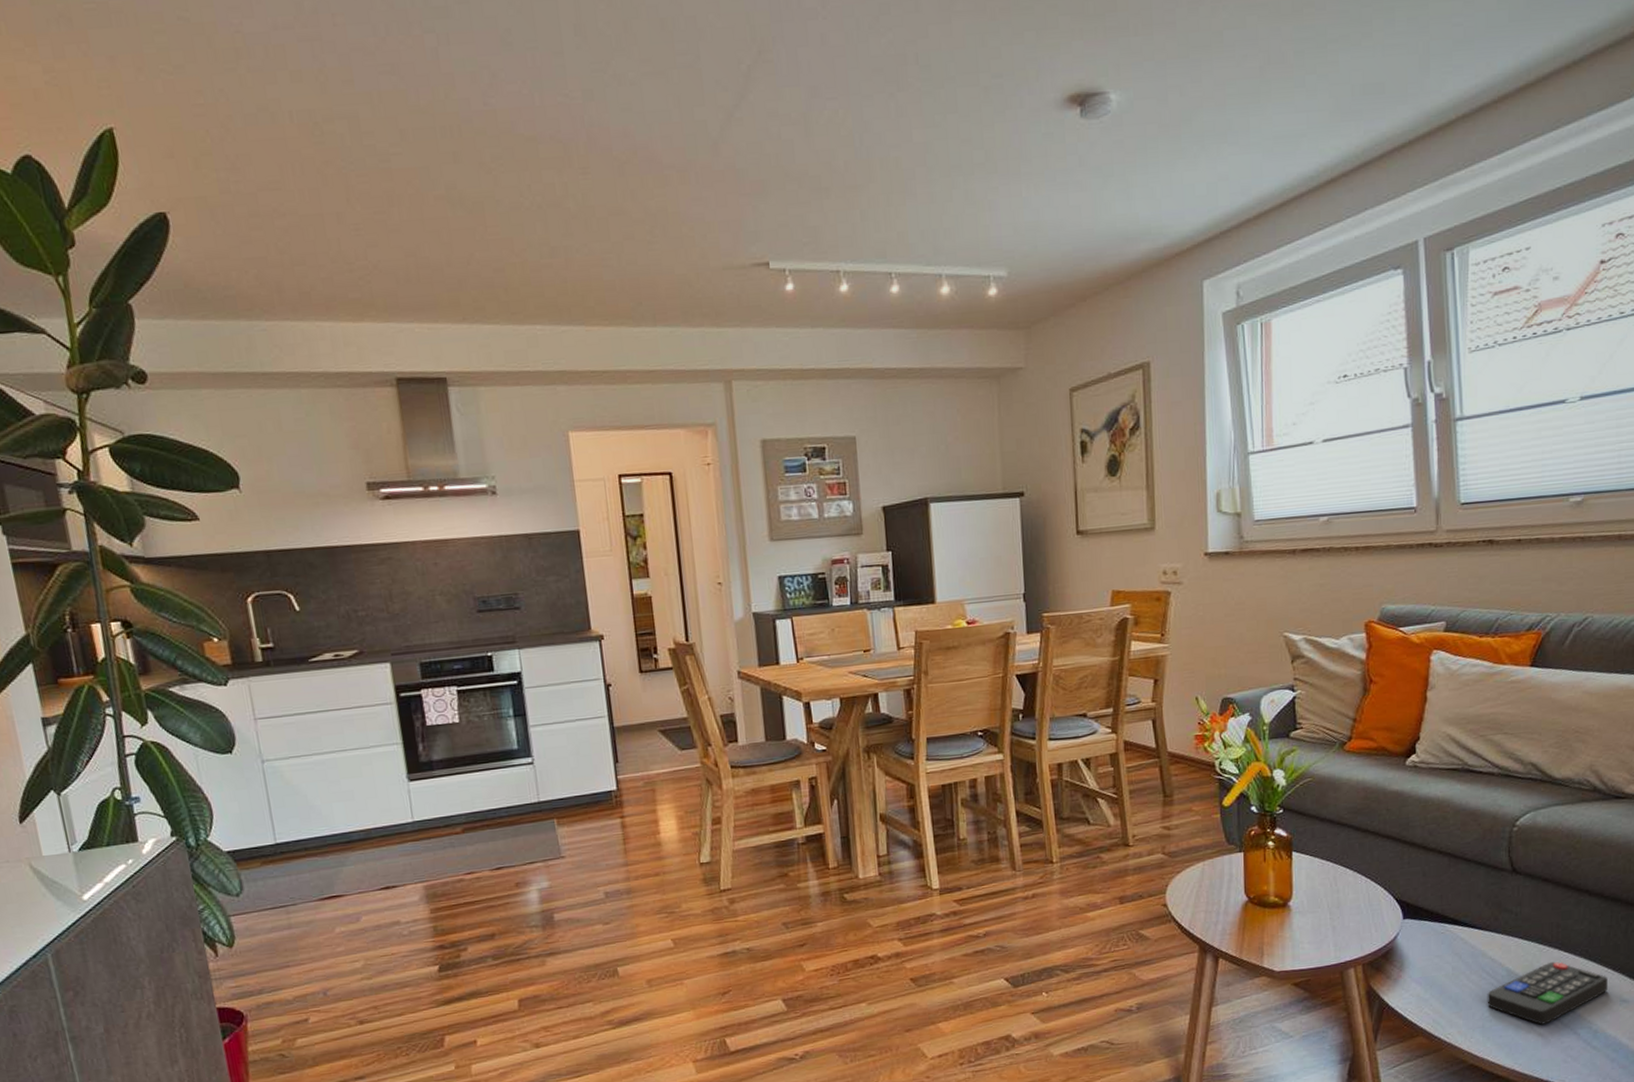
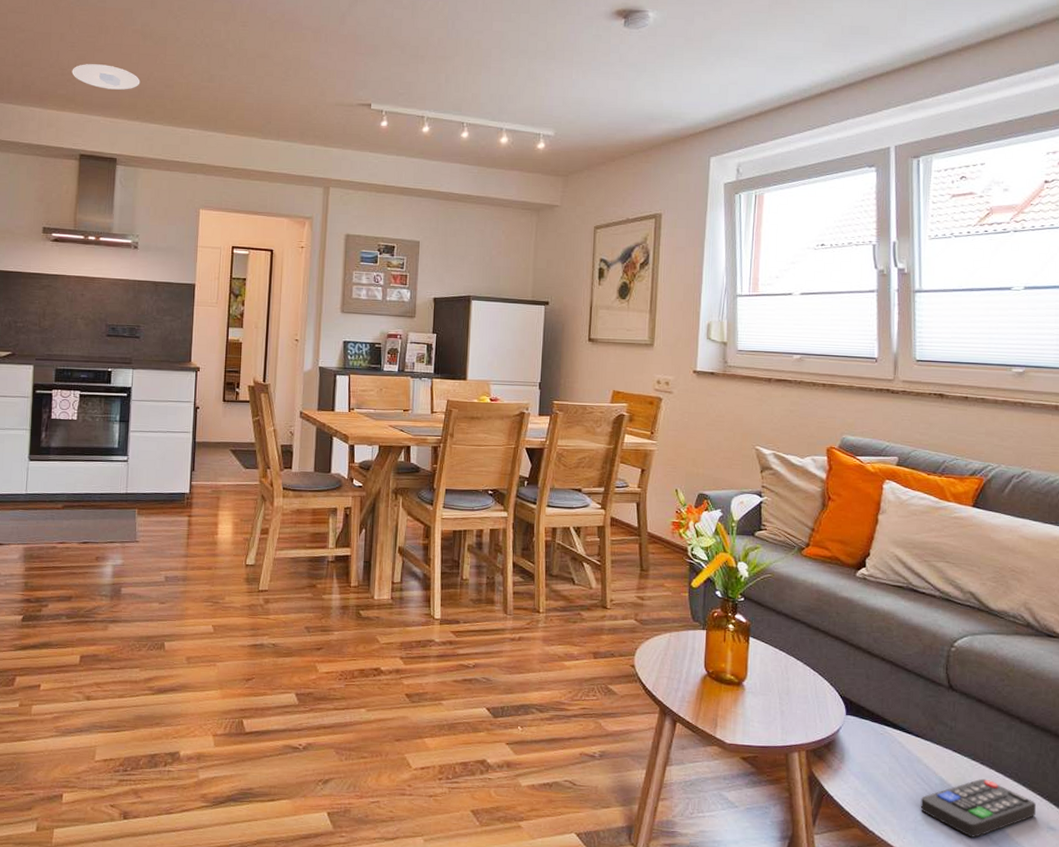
recessed light: none [362,250,459,284] -> present [72,64,141,90]

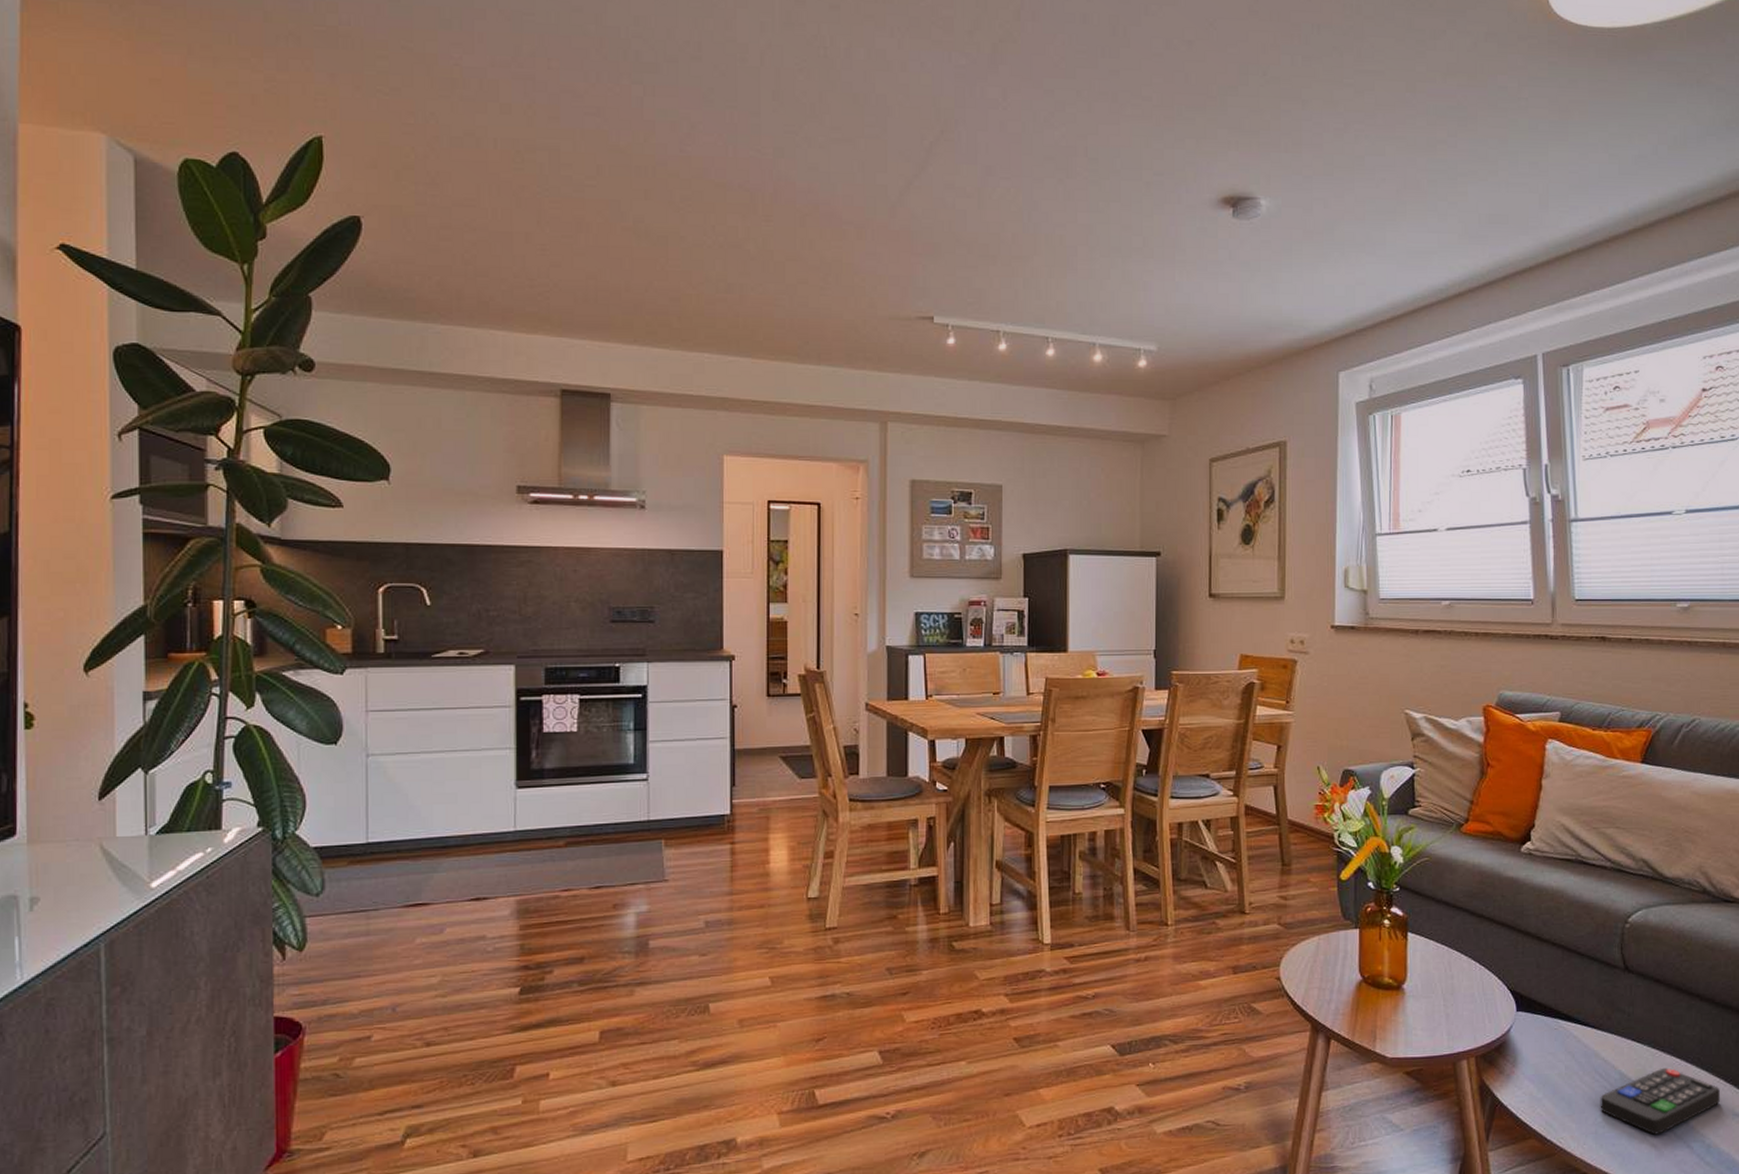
recessed light: present [72,64,141,90] -> none [544,272,636,305]

